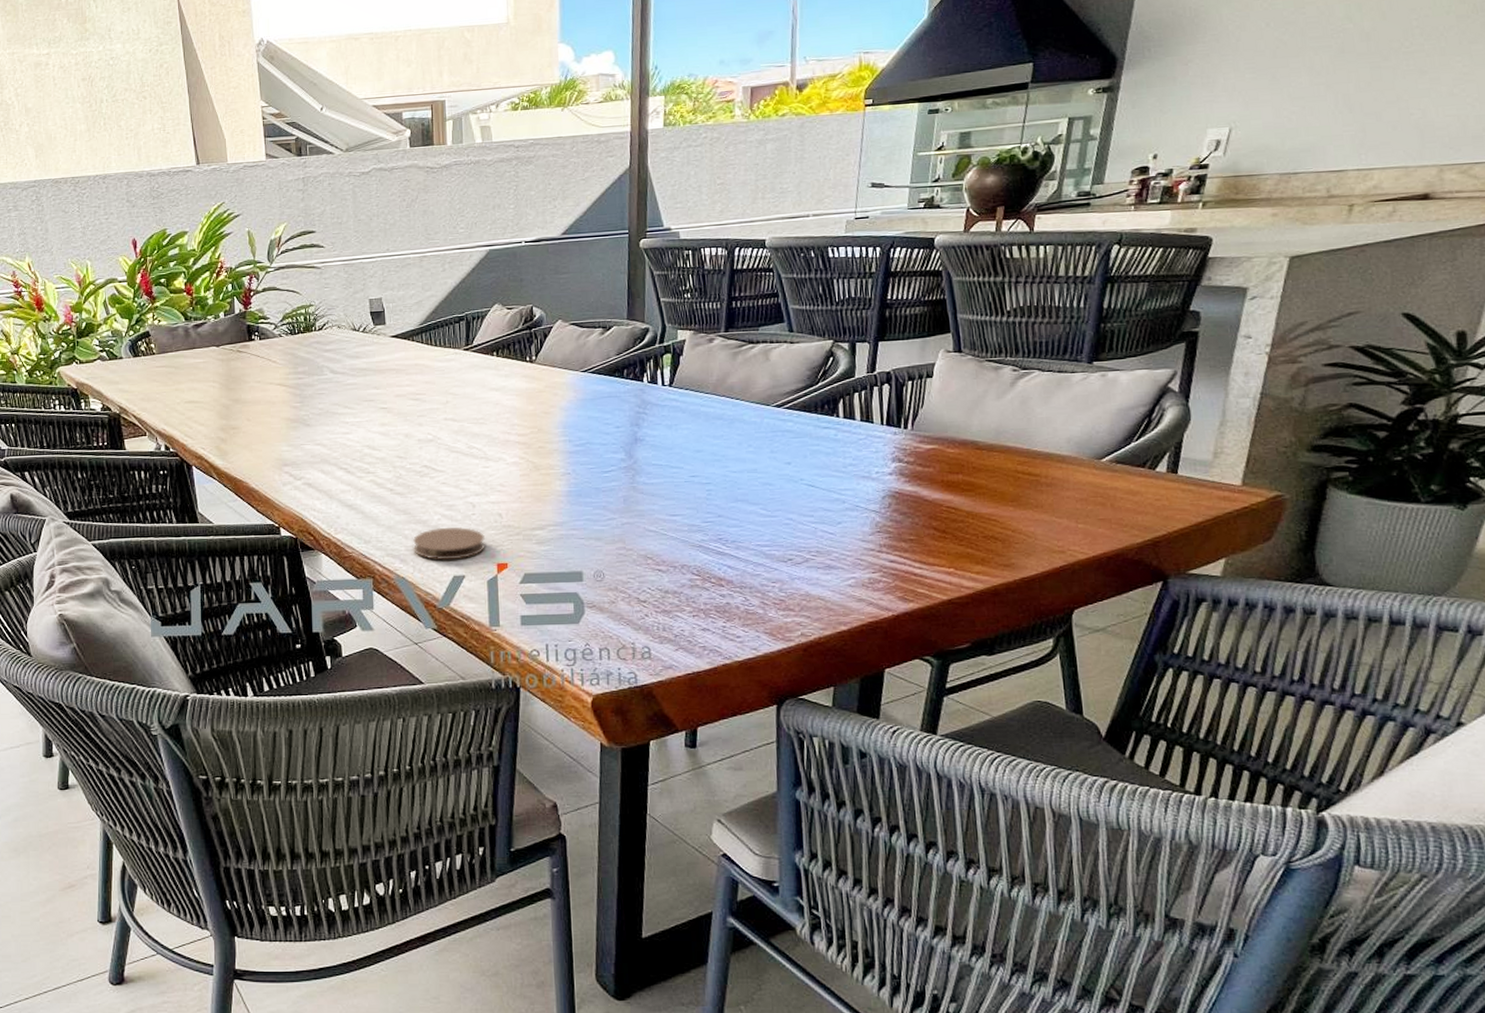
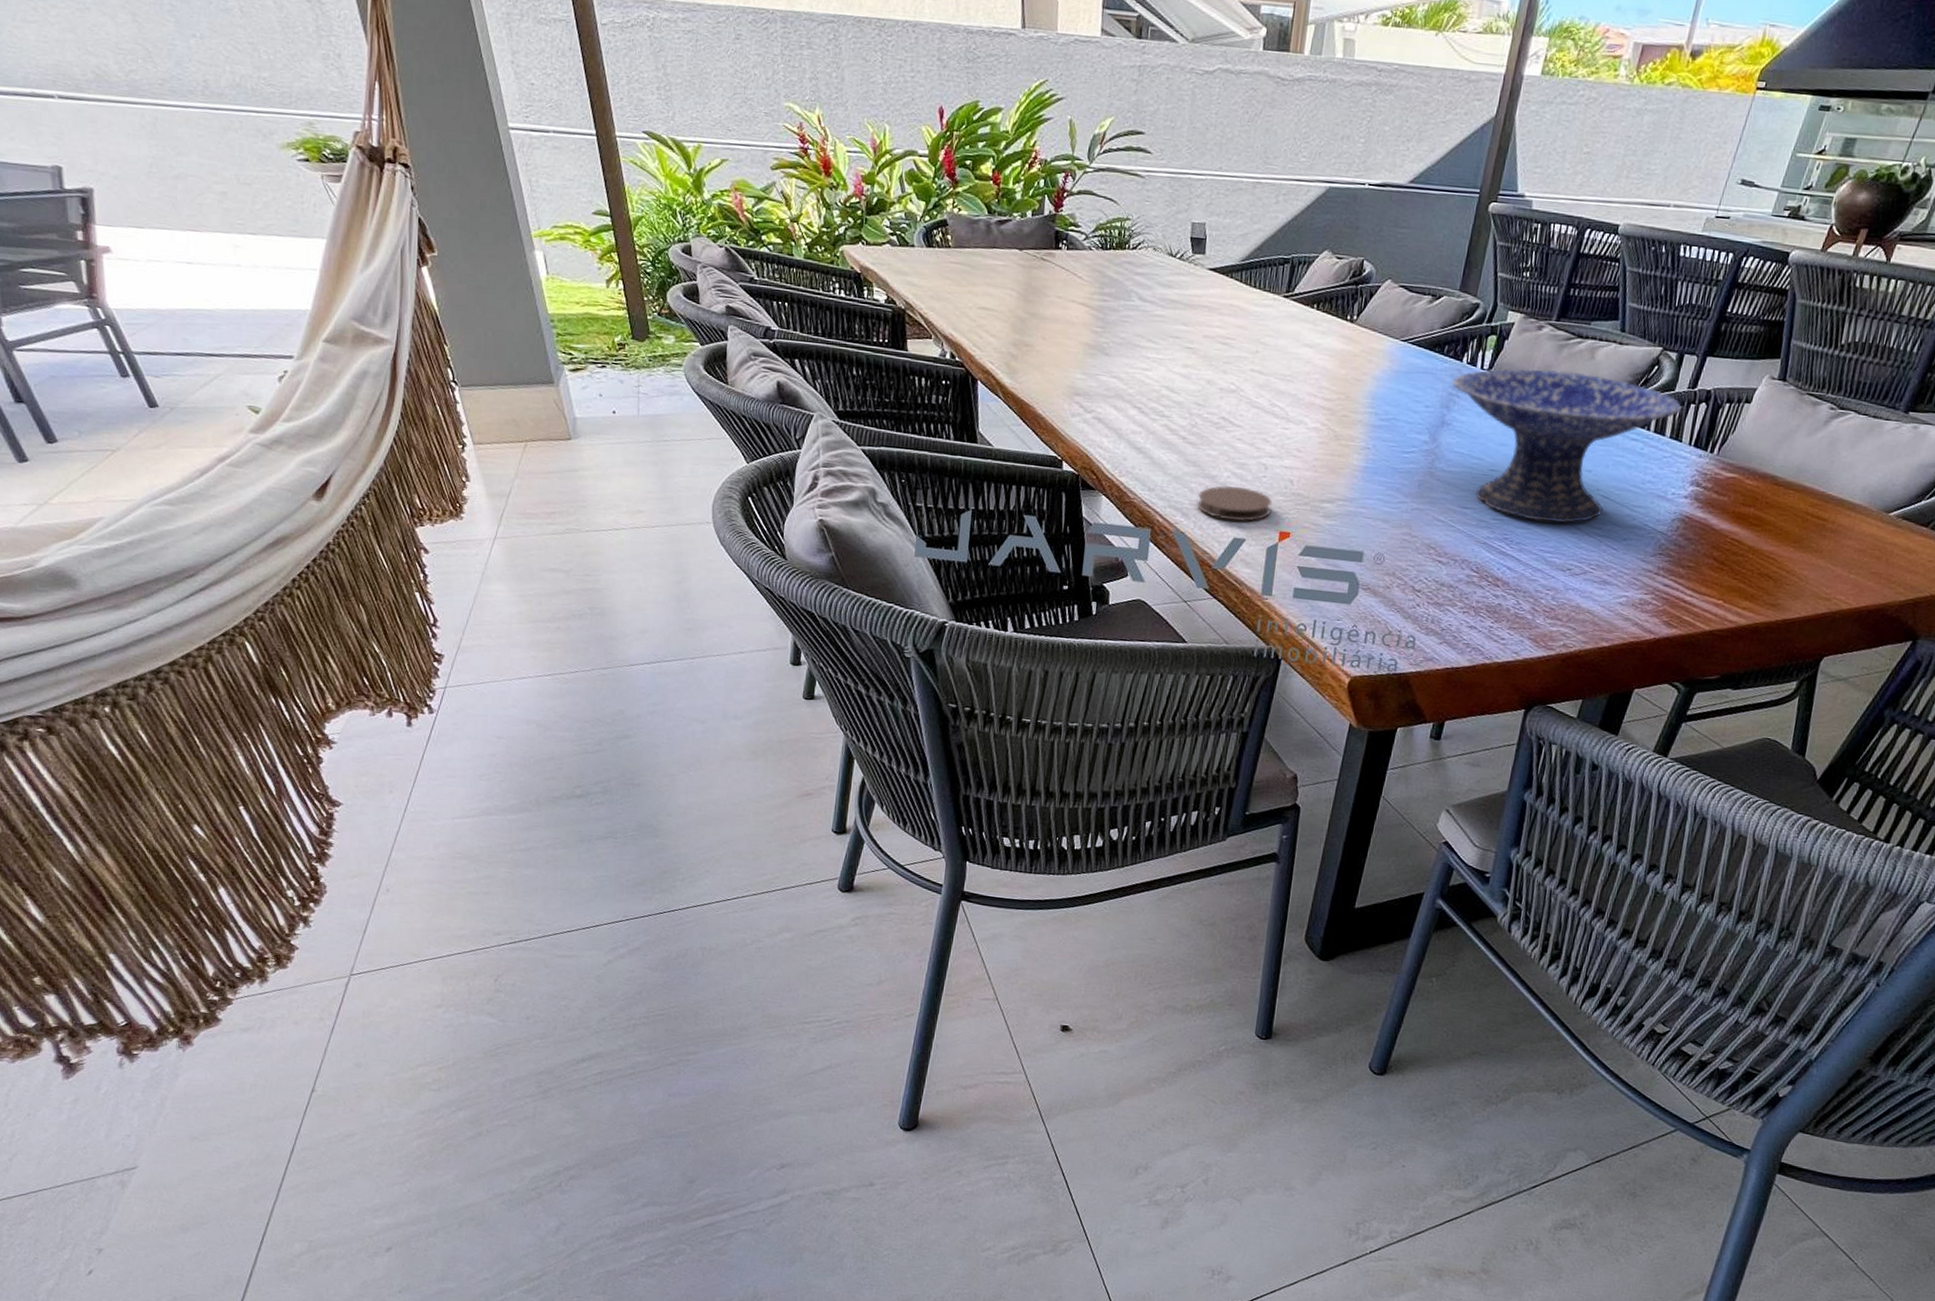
decorative bowl: none [637,375,866,518] -> present [1452,368,1682,524]

